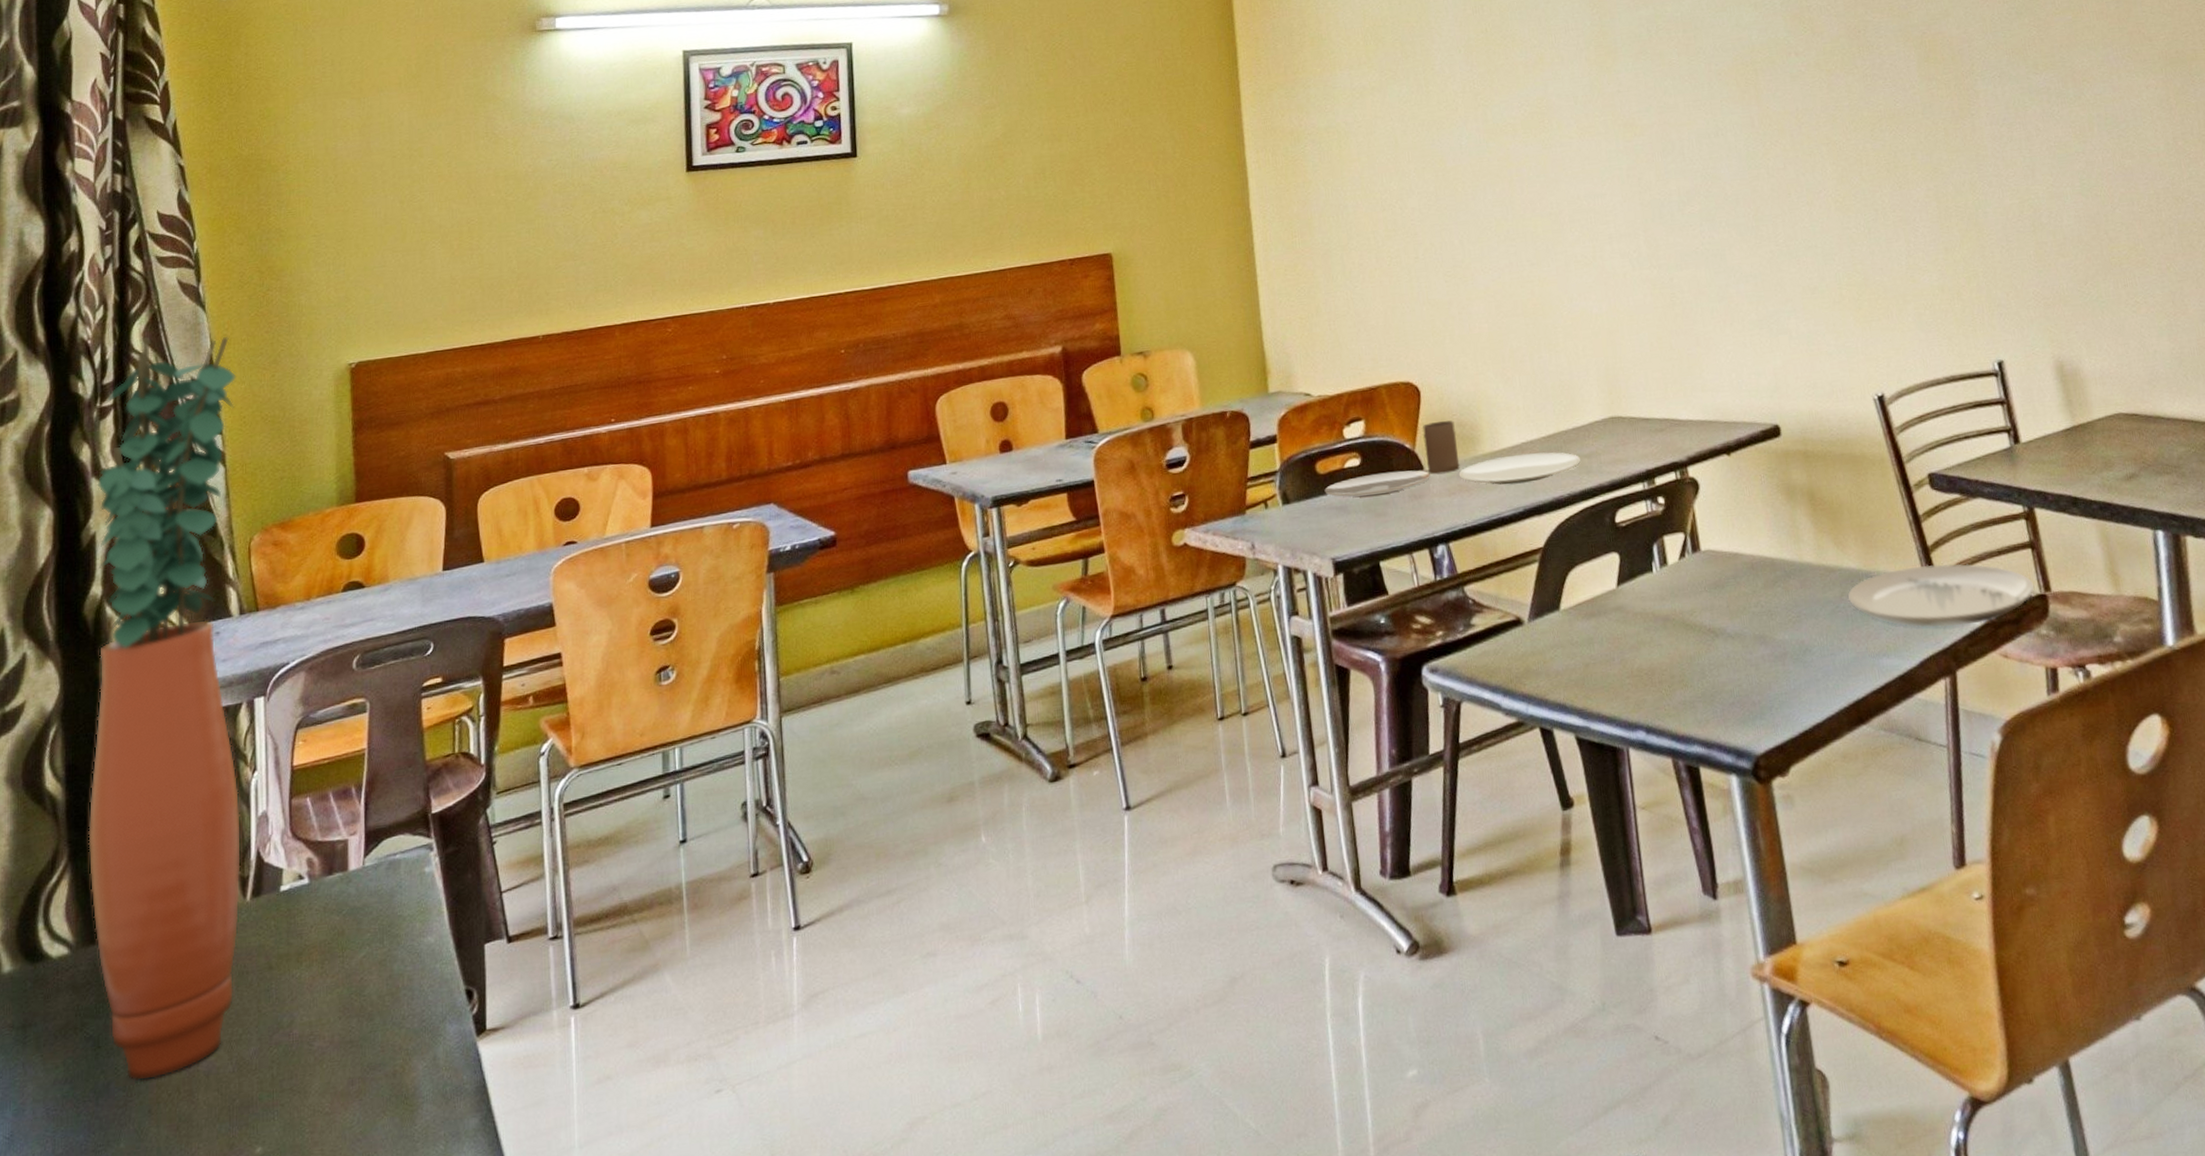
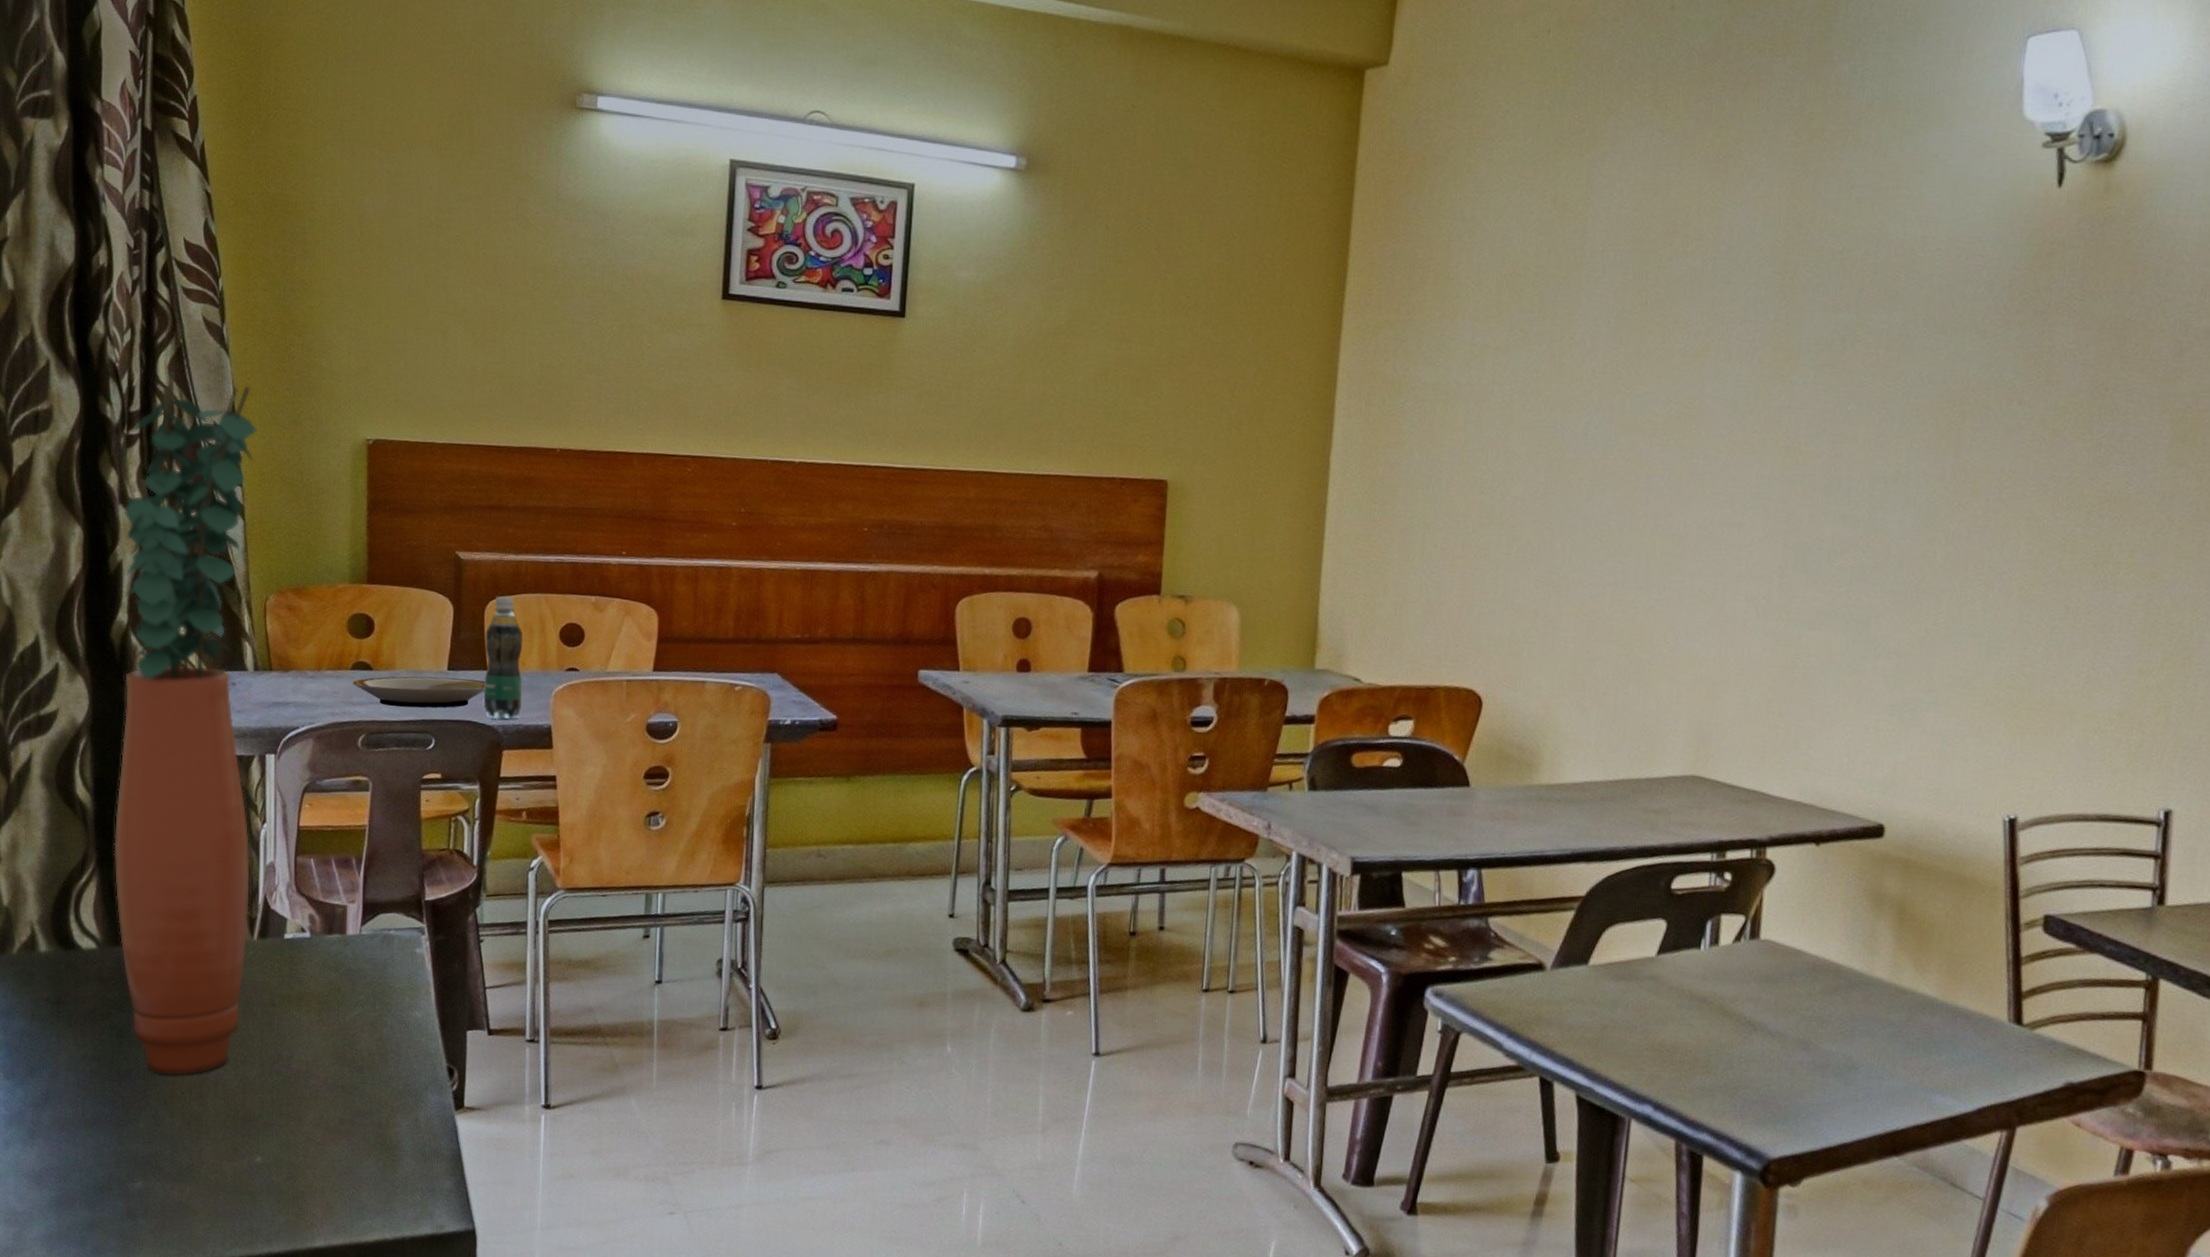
plate: none [344,573,482,620] -> present [352,676,485,708]
bottle: none [479,484,521,610] -> present [483,596,523,720]
plate: present [1324,470,1430,498] -> none [1356,778,1475,804]
cup: present [1422,420,1460,475] -> none [1474,738,1514,797]
plate: present [1458,452,1581,485] -> none [1507,791,1647,826]
plate: present [1847,563,2035,628] -> none [1913,1007,2134,1085]

